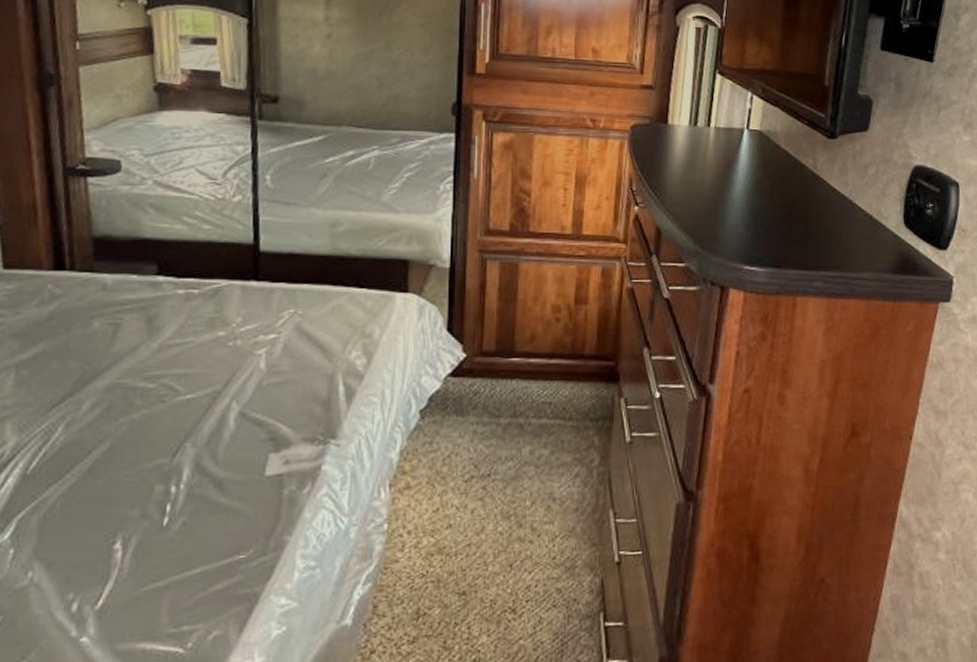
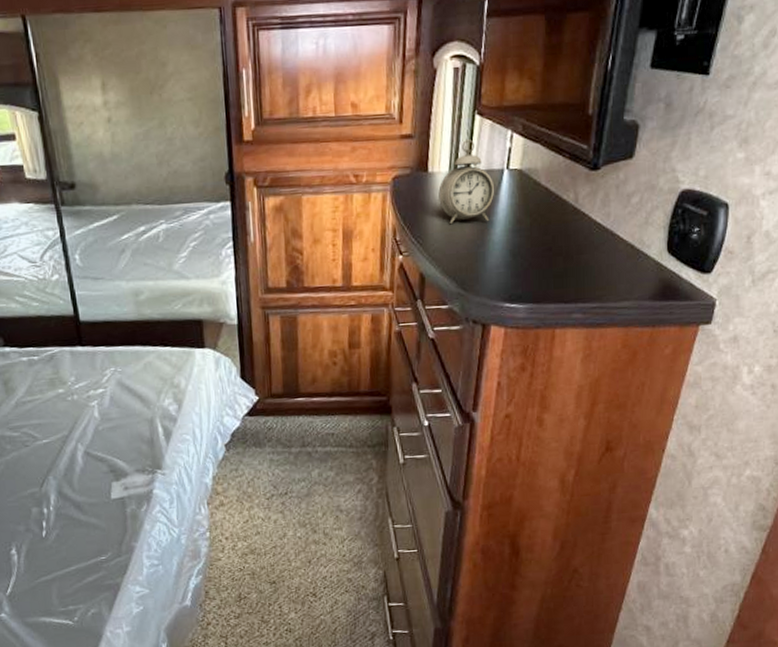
alarm clock: none [678,96,735,180] -> present [438,139,495,223]

